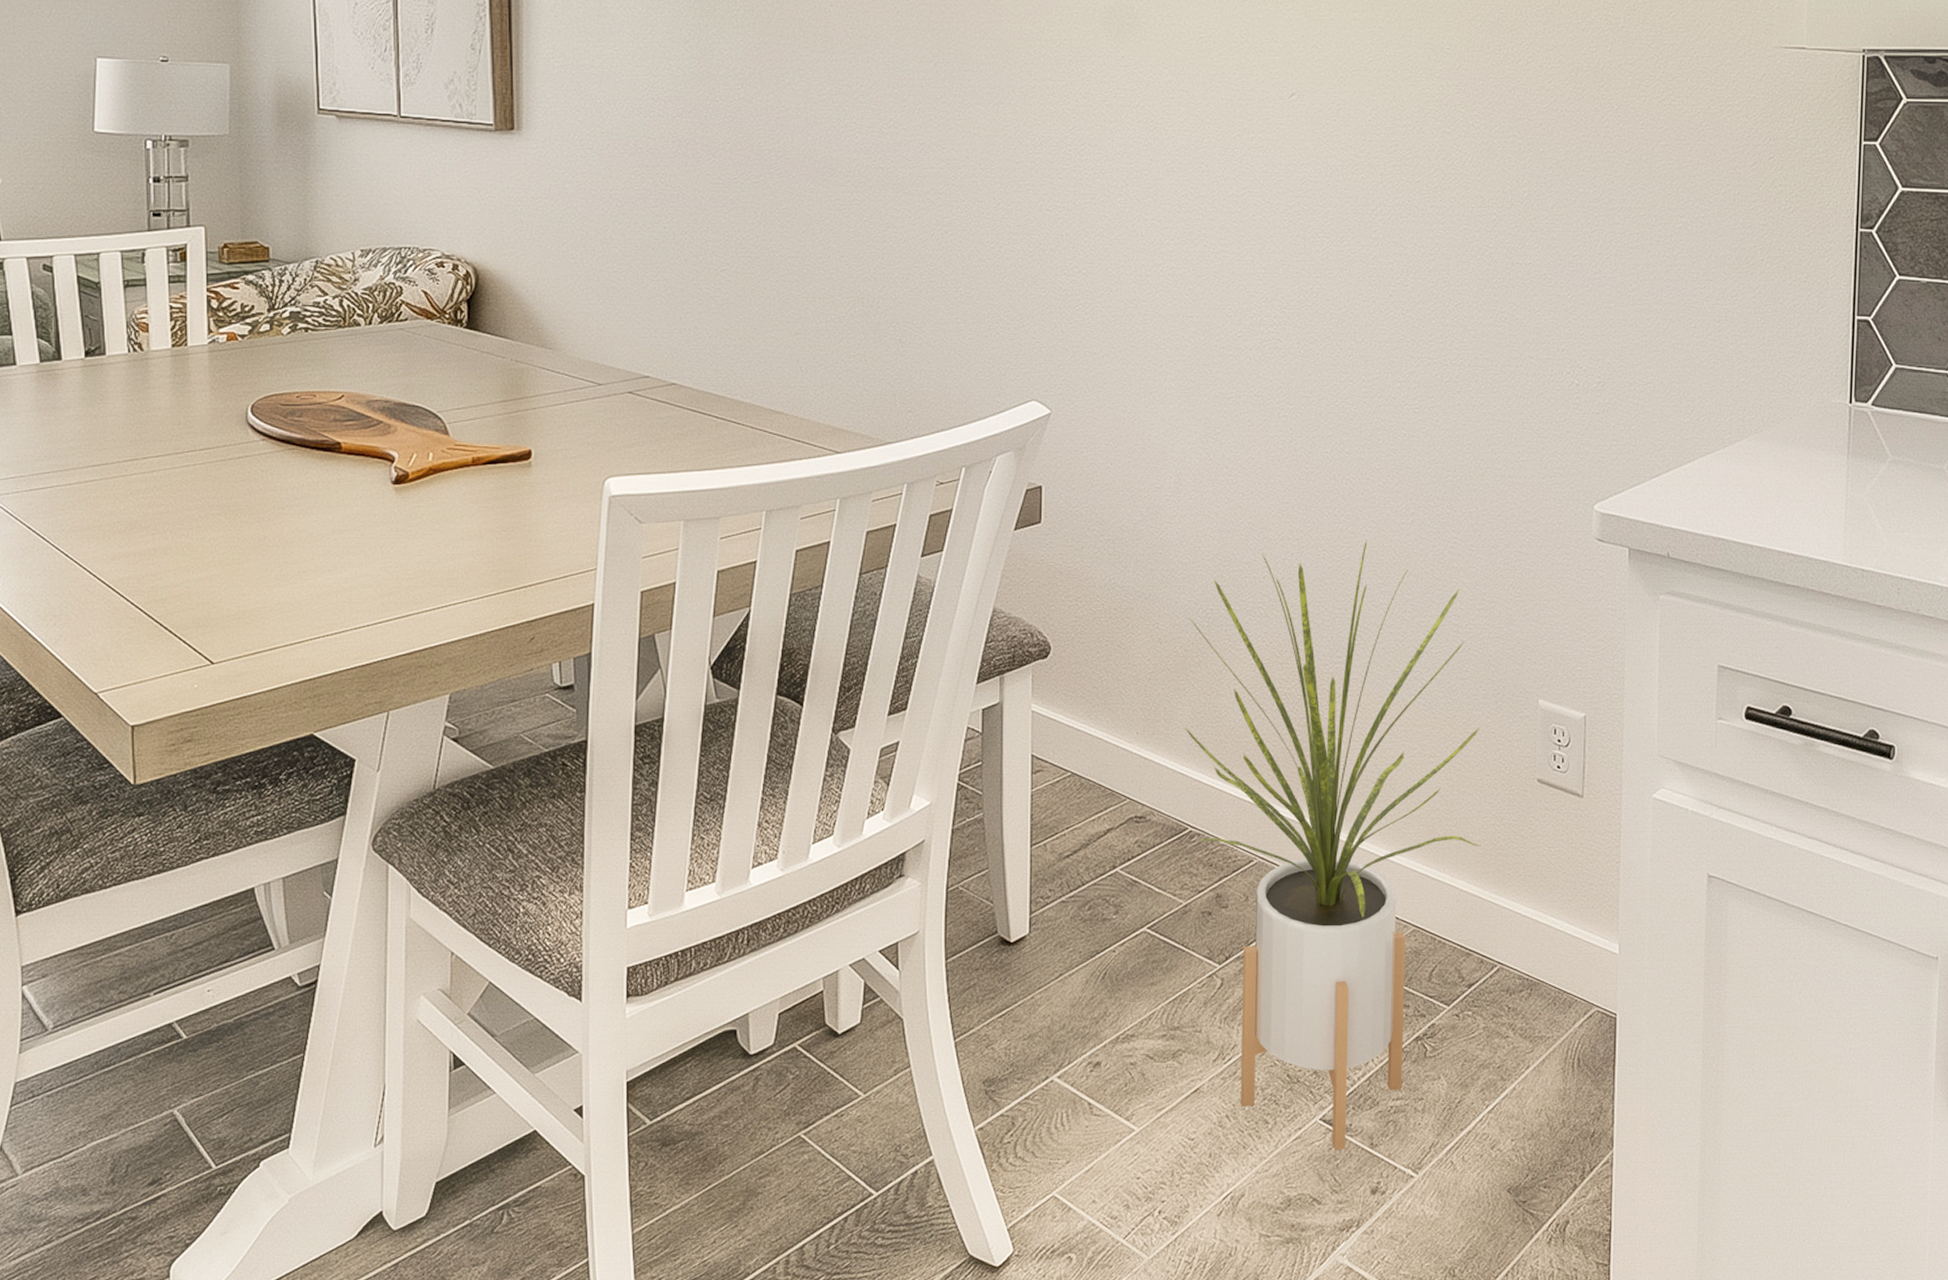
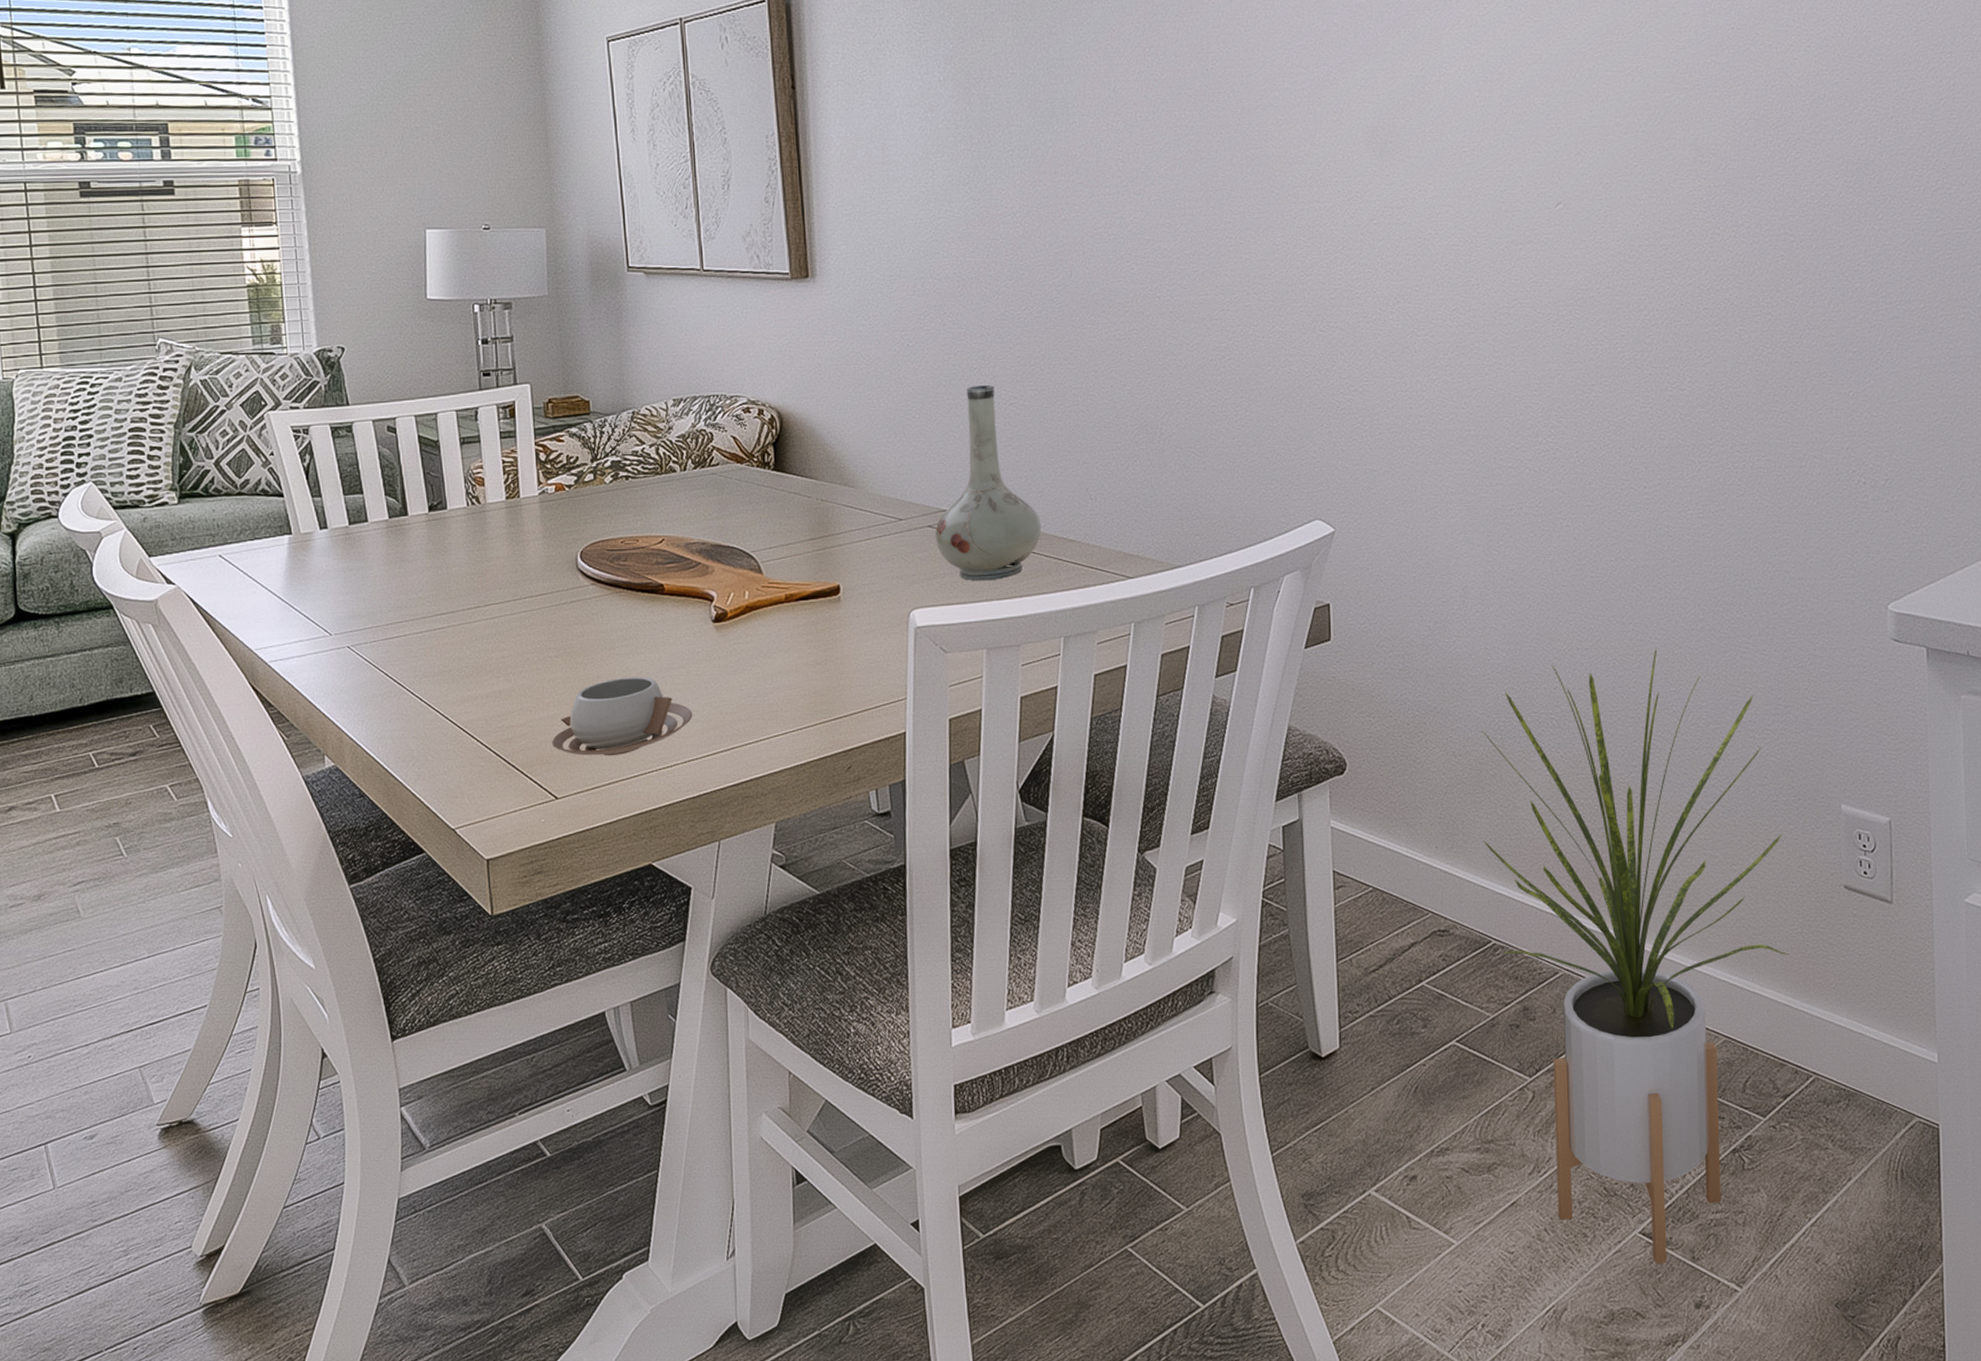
cup: none [209,538,366,621] -> present [551,677,693,756]
vase: none [635,249,749,451] -> present [934,384,1042,581]

